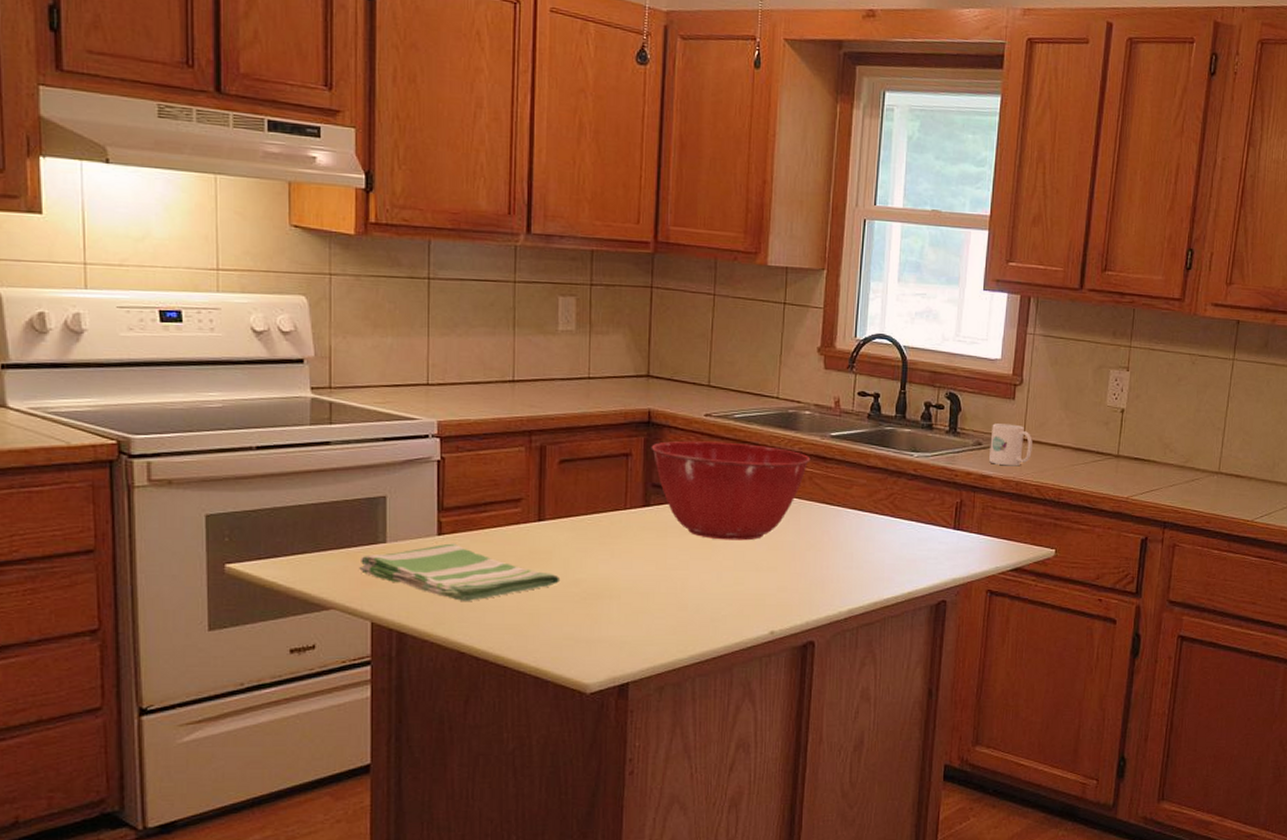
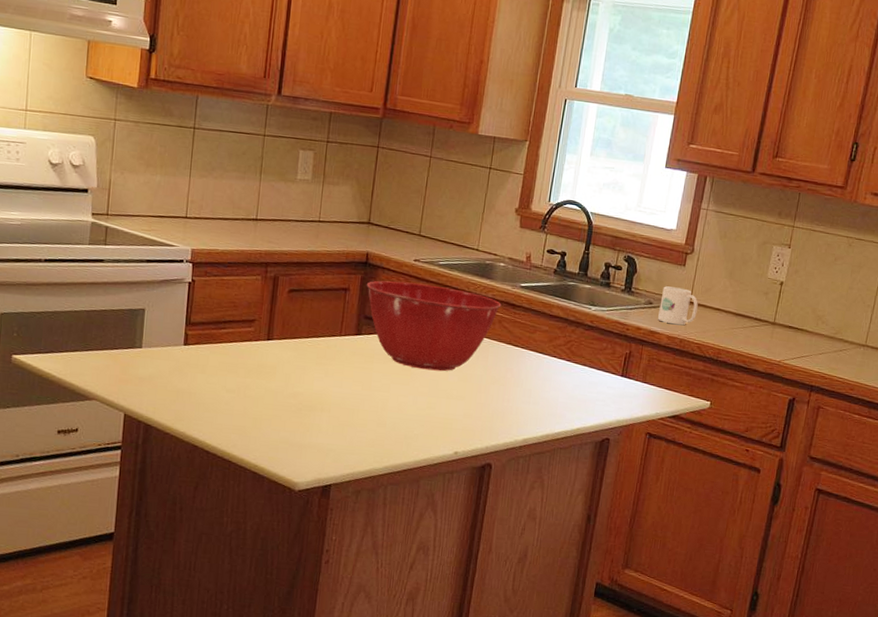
dish towel: present [359,543,561,601] -> none [118,353,282,403]

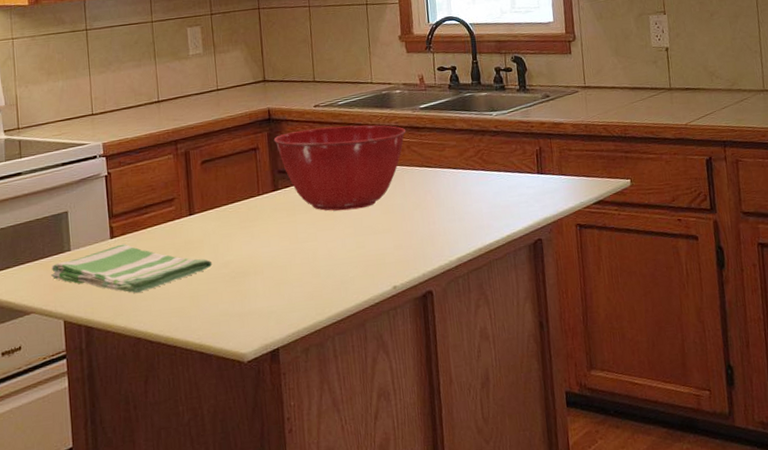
dish towel: none [118,353,282,403] -> present [51,244,213,293]
mug: present [658,286,698,325] -> none [555,75,595,112]

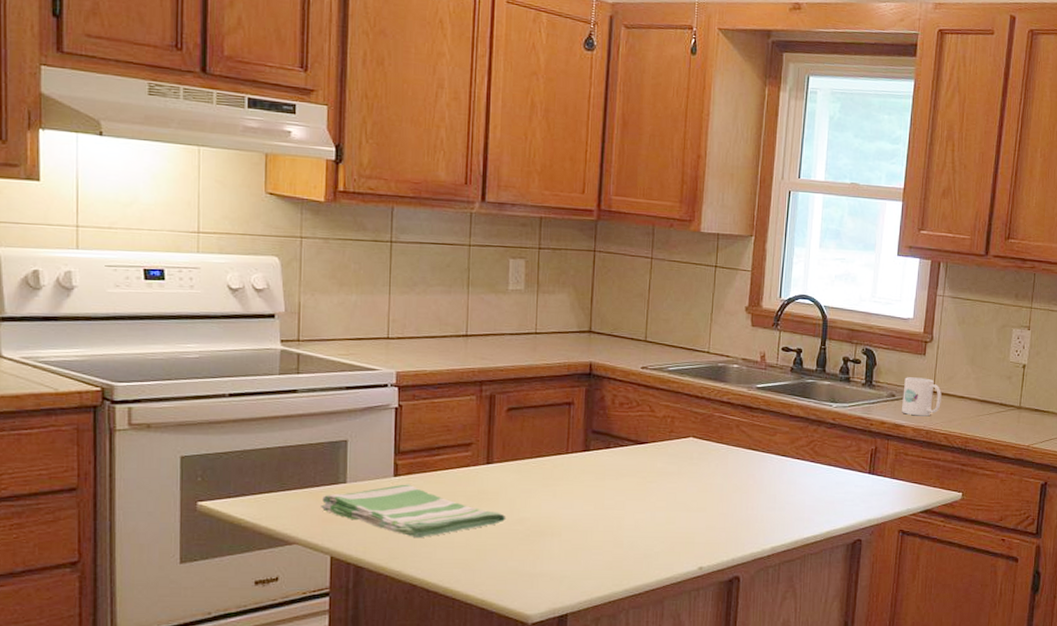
mixing bowl: present [273,125,406,211] -> none [591,391,738,483]
mug: none [555,75,595,112] -> present [902,377,942,416]

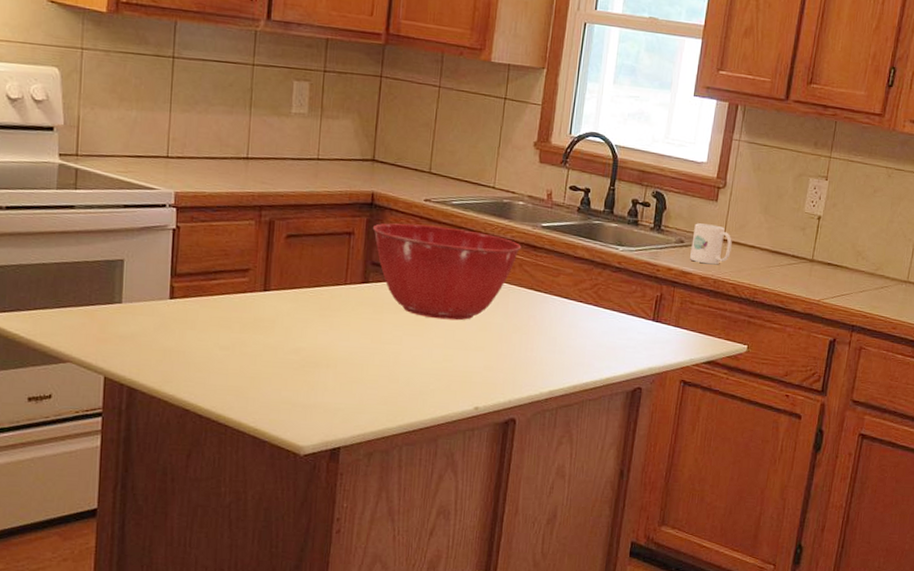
dish towel: present [321,484,506,537] -> none [96,307,282,362]
mixing bowl: none [591,391,738,483] -> present [372,223,522,321]

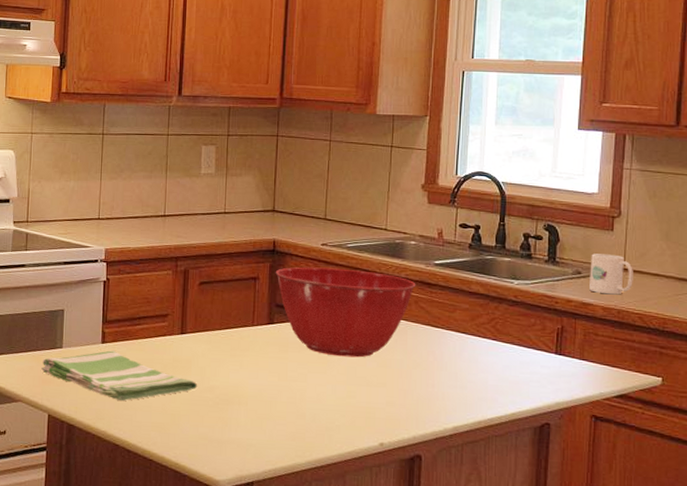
dish towel: none [96,307,282,362] -> present [41,350,198,401]

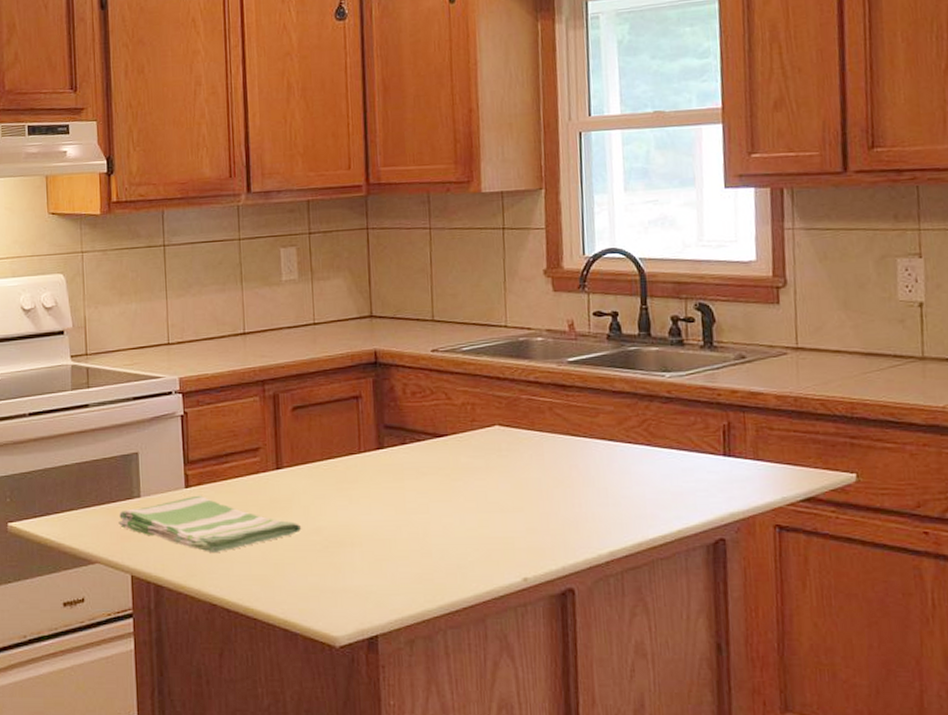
mixing bowl: present [275,267,416,358] -> none [380,377,548,480]
mug: present [589,253,633,295] -> none [755,332,810,380]

